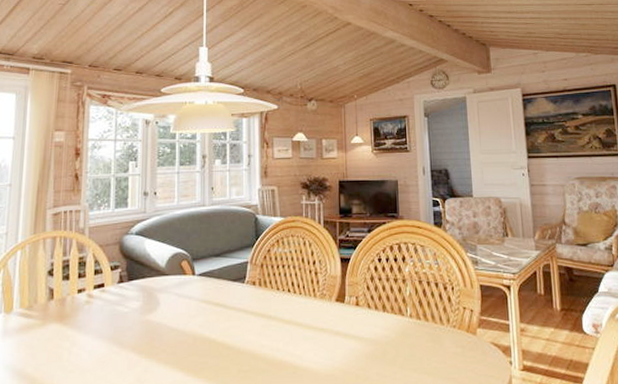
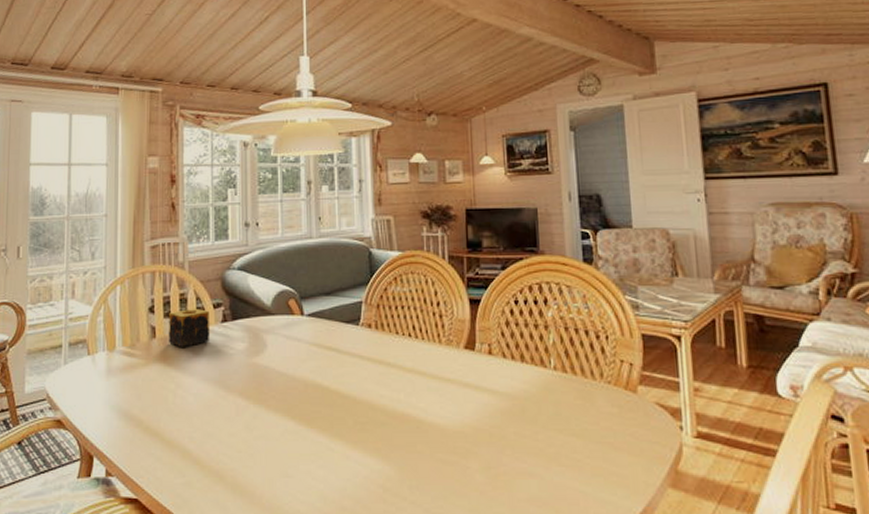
candle: none [65,270,107,307] -> present [168,308,210,347]

